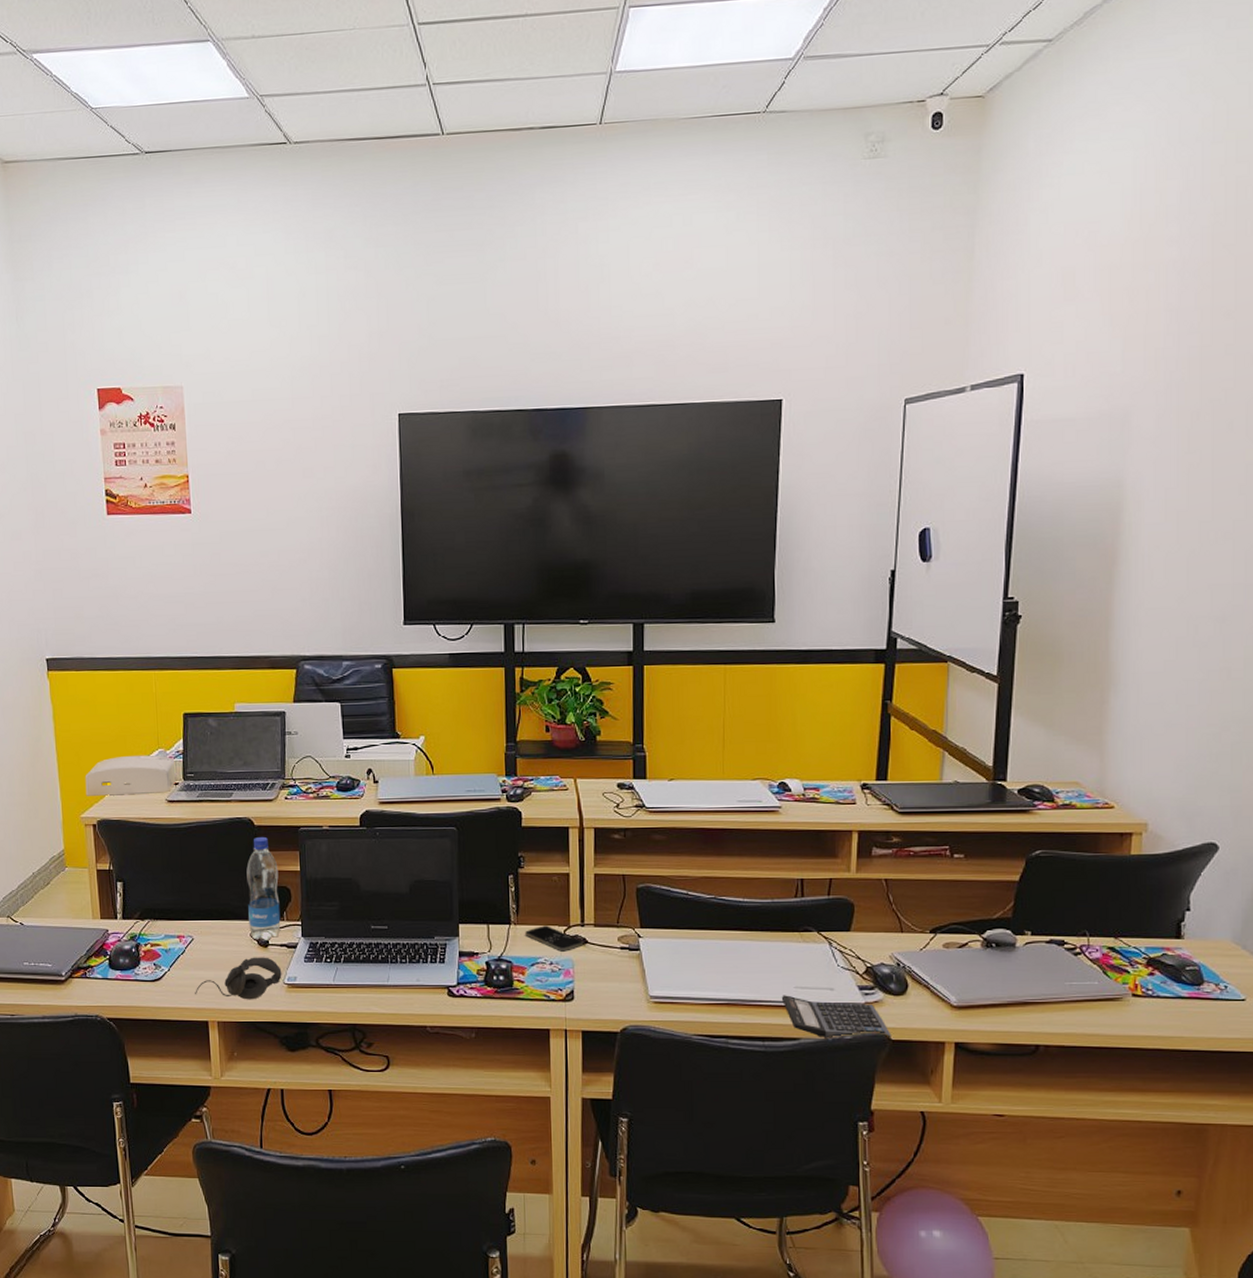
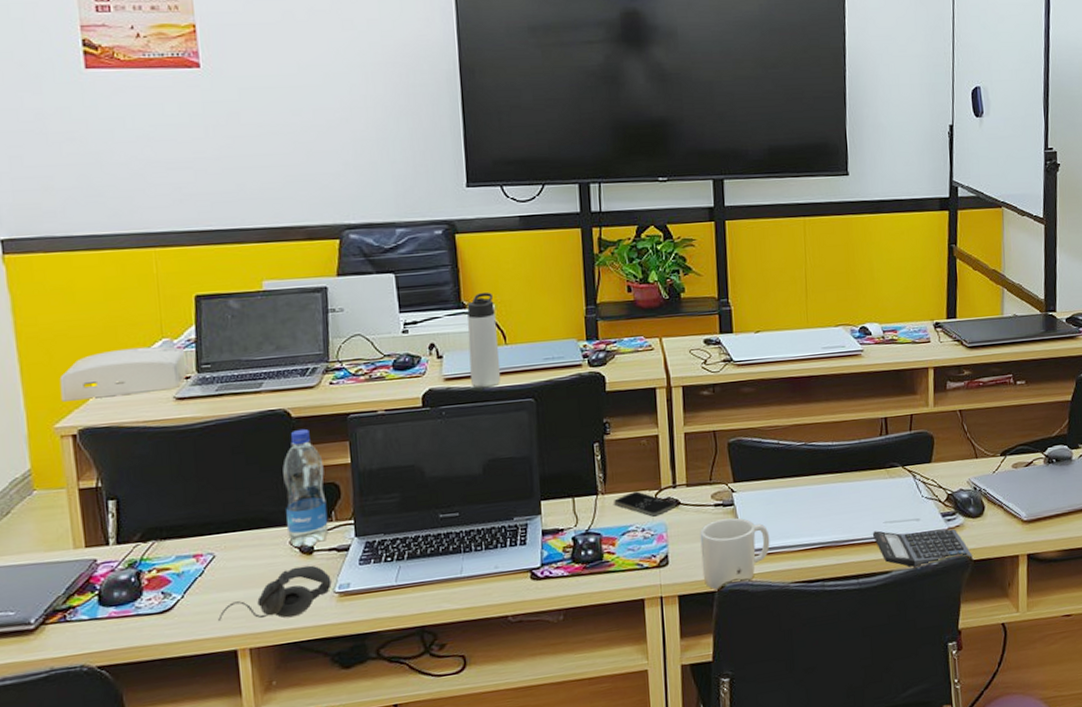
thermos bottle: none [400,724,428,814] -> present [467,292,501,389]
mug: none [605,963,674,1032] -> present [700,517,770,591]

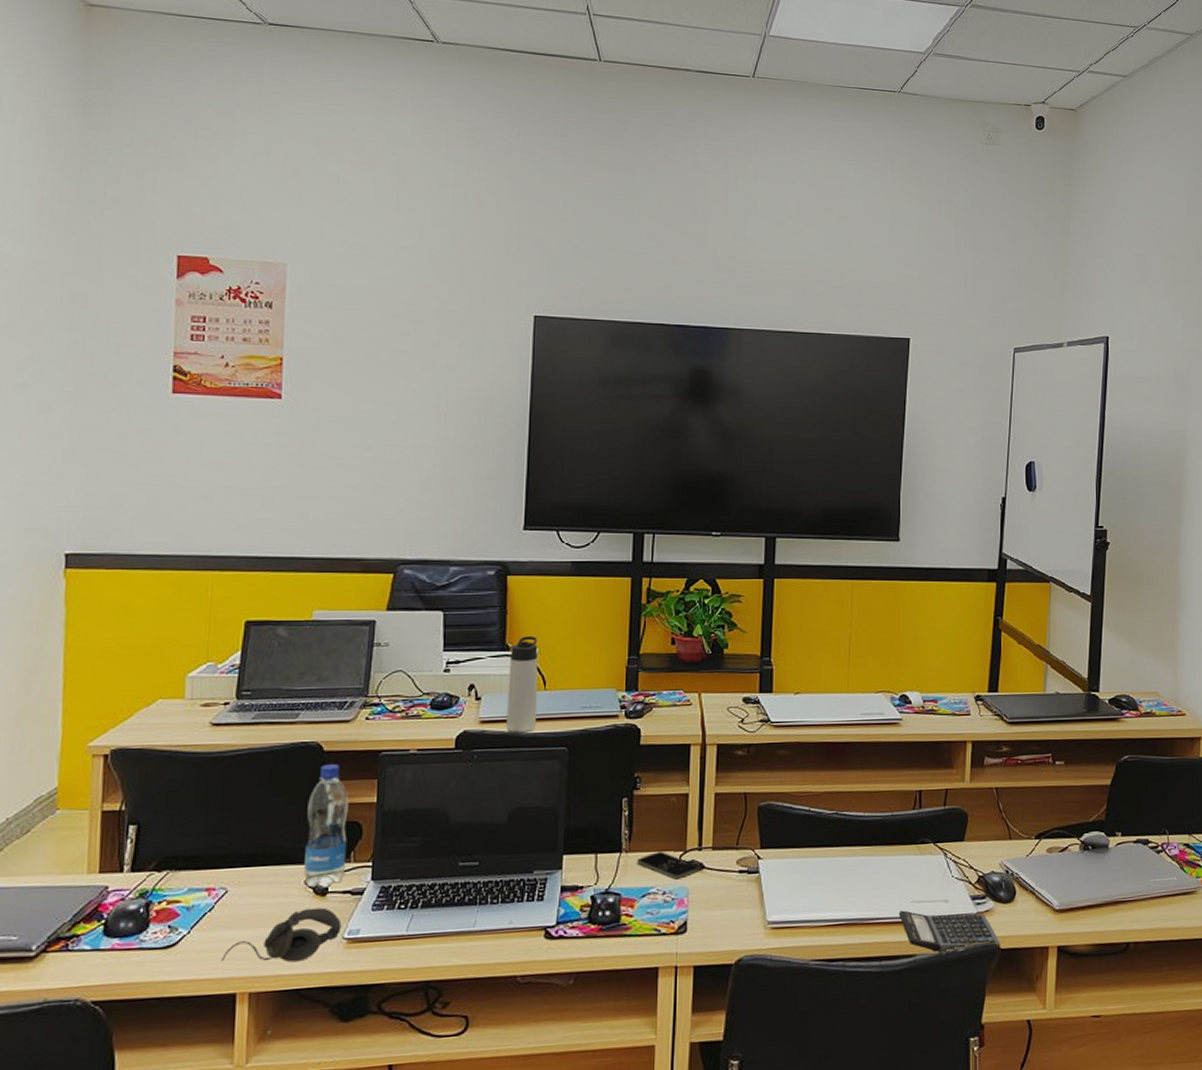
tissue dispenser: present [59,346,189,402] -> none [99,669,229,720]
mug: present [700,517,770,591] -> none [721,886,793,964]

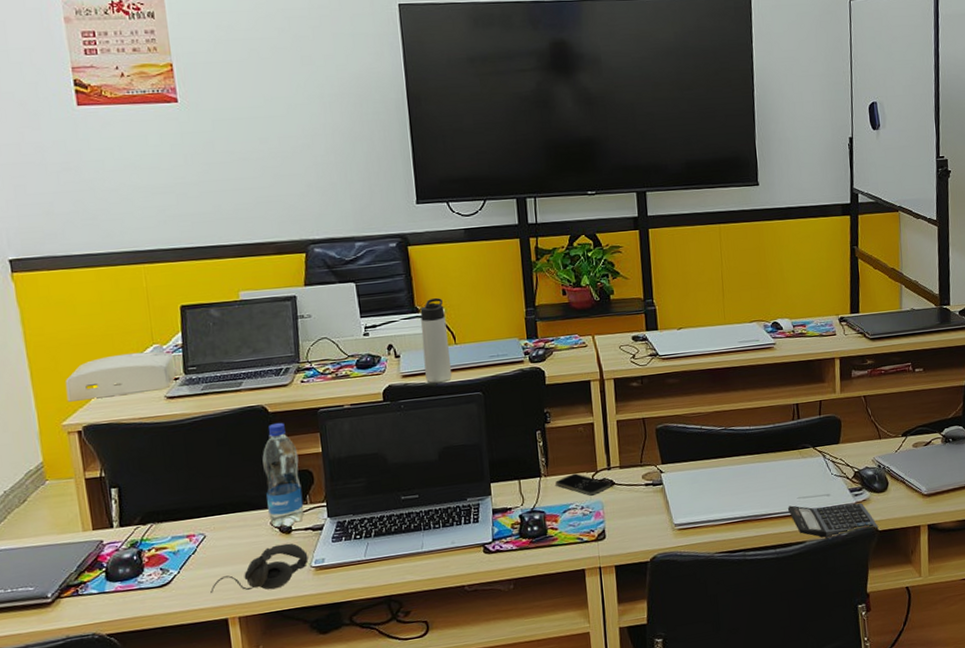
tissue dispenser: none [99,669,229,720] -> present [65,351,177,402]

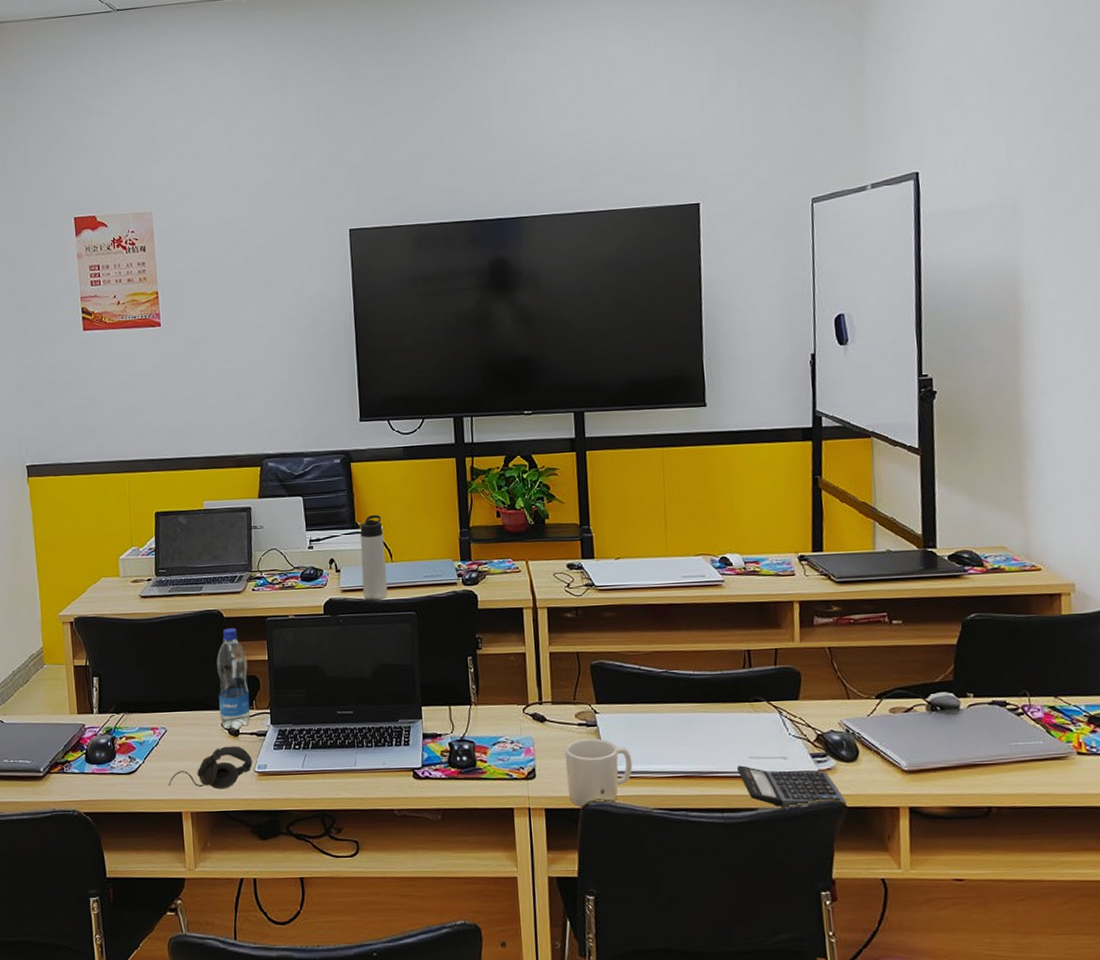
tissue dispenser: present [65,351,177,402] -> none [62,553,150,595]
smartphone: present [555,473,612,496] -> none [486,705,543,730]
mug: none [632,495,696,561] -> present [564,738,633,809]

